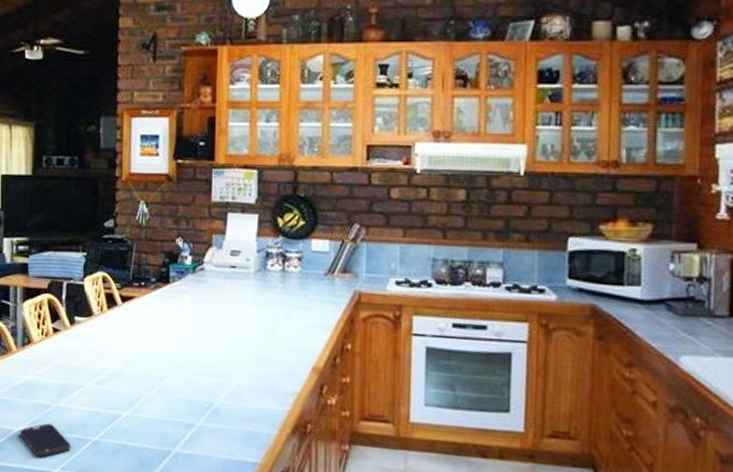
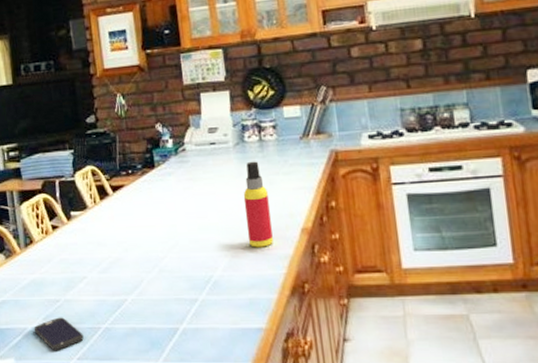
spray bottle: none [256,291,283,381] -> present [243,161,273,248]

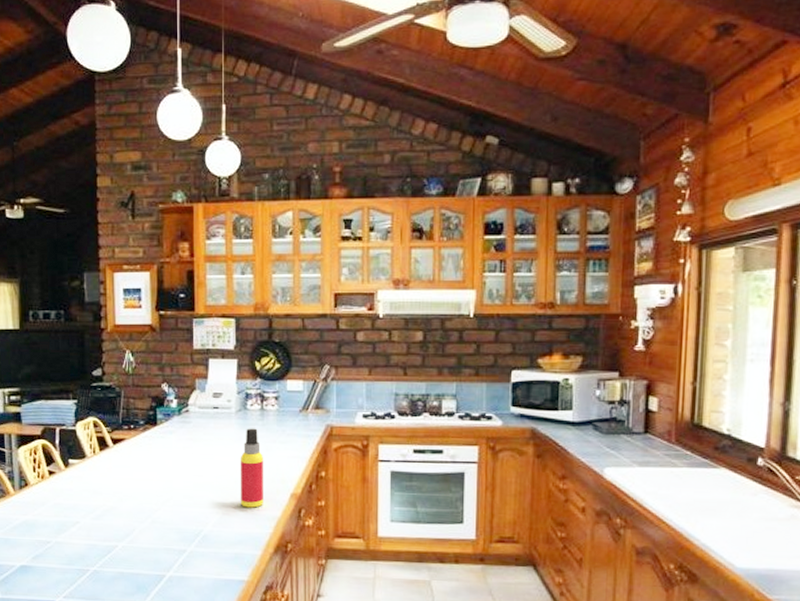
smartphone: present [34,317,84,351] -> none [22,557,72,589]

